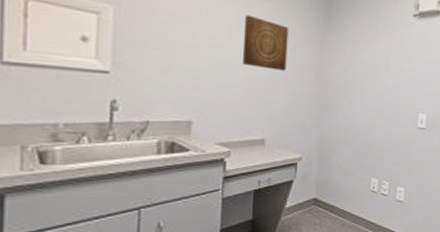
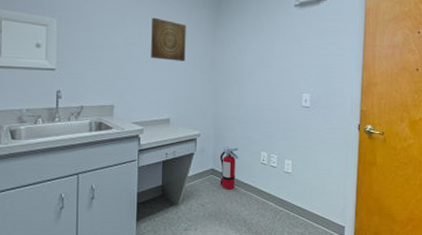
fire extinguisher: none [323,171,346,222] -> present [219,145,239,190]

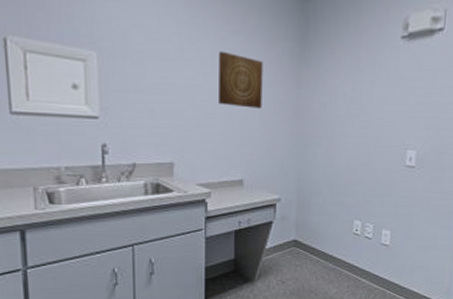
fire extinguisher: present [219,145,239,190] -> none [303,212,327,265]

